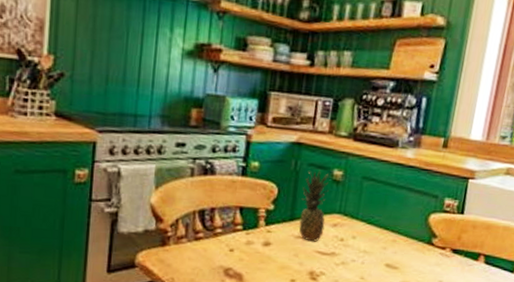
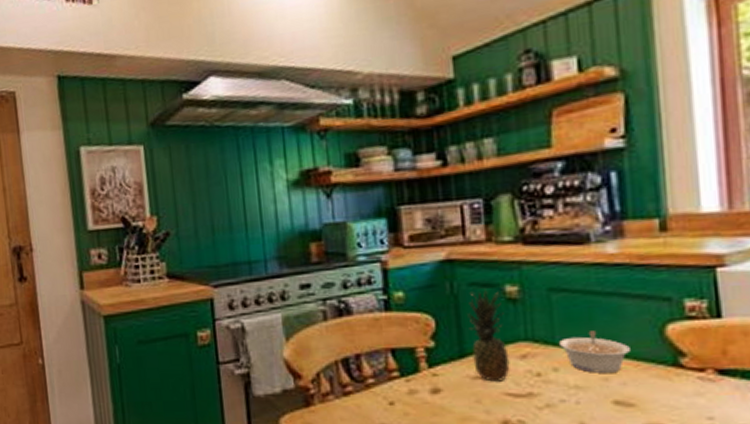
legume: none [361,212,405,244] -> present [559,331,630,373]

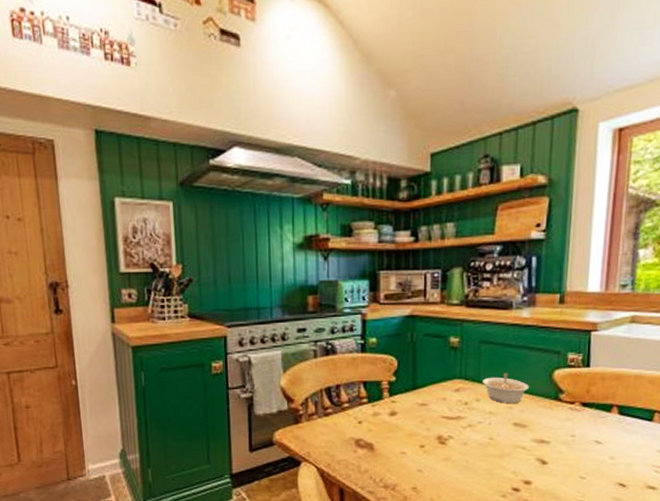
fruit: present [468,290,510,382] -> none [421,340,447,408]

